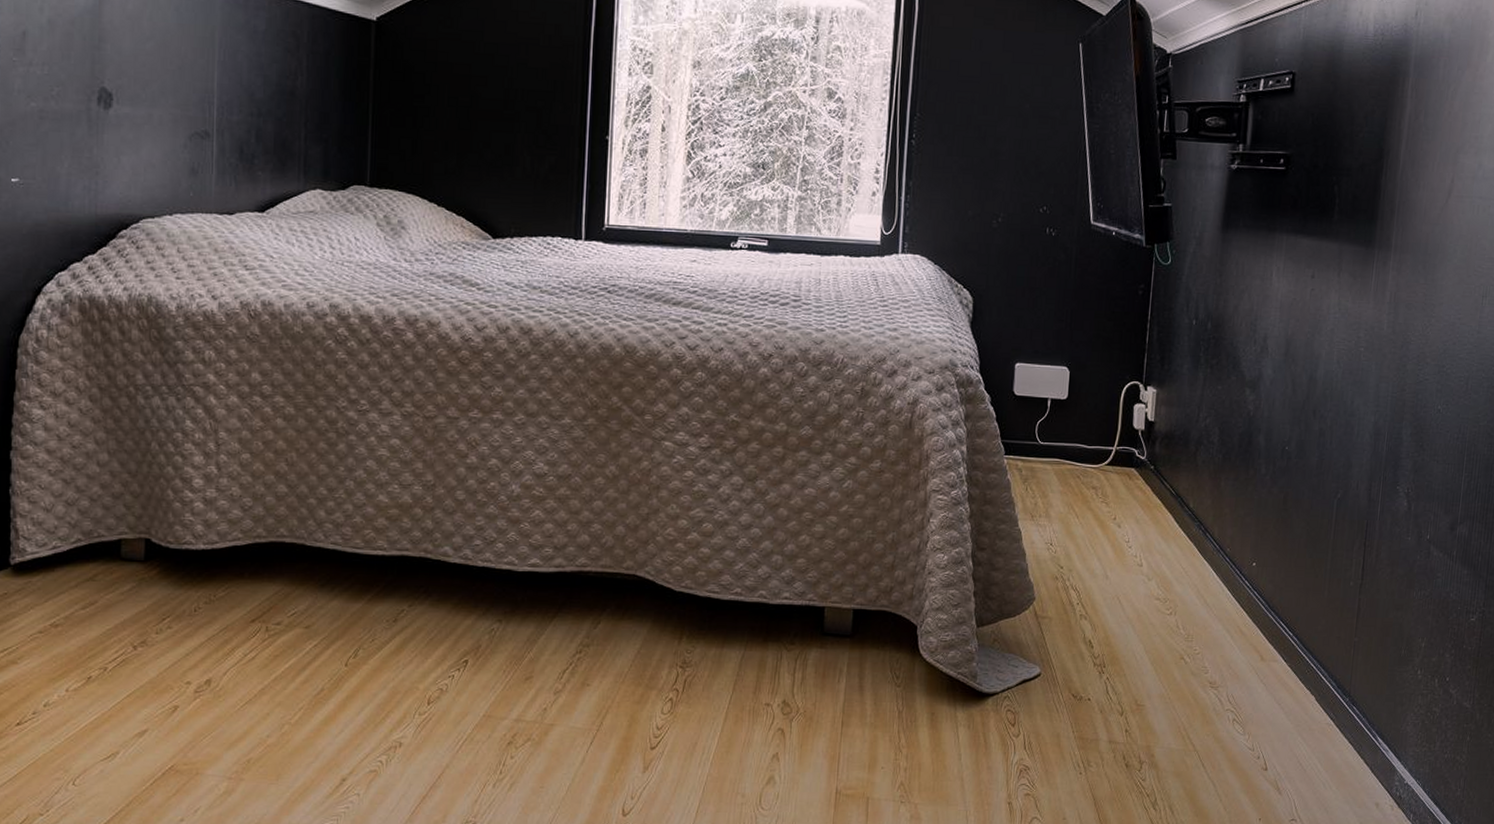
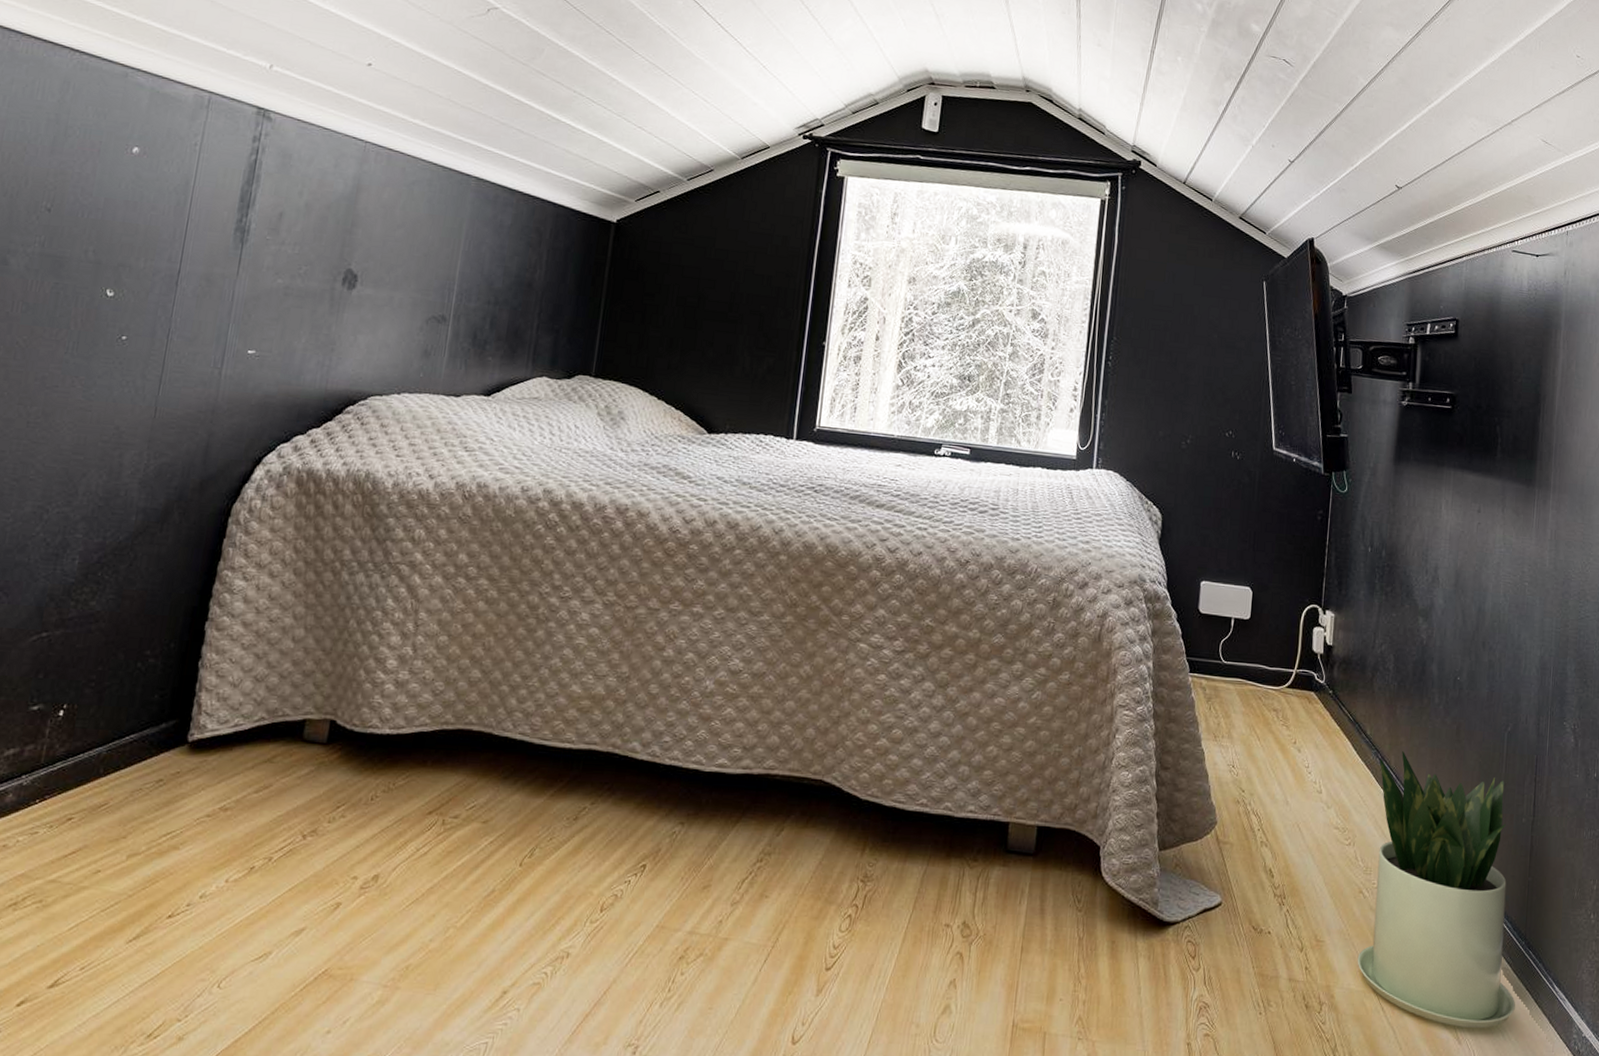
planter: none [1177,522,1338,779] -> present [1357,751,1515,1028]

